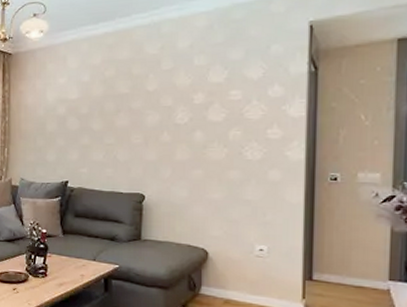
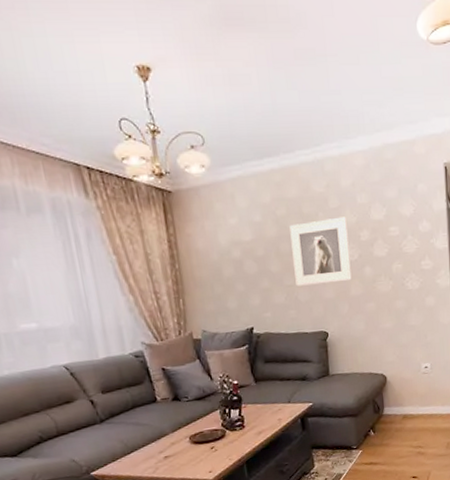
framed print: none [116,78,179,146] -> present [289,216,352,286]

